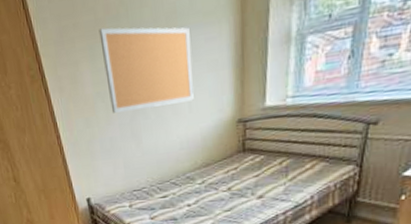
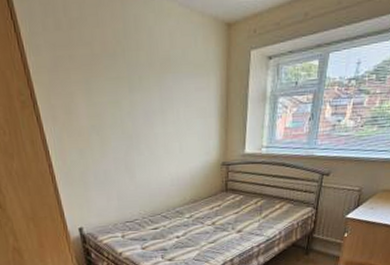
bulletin board: present [99,27,194,113] -> none [95,64,184,147]

